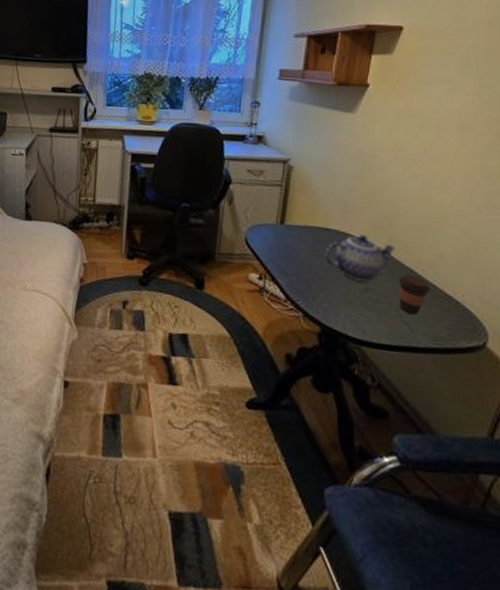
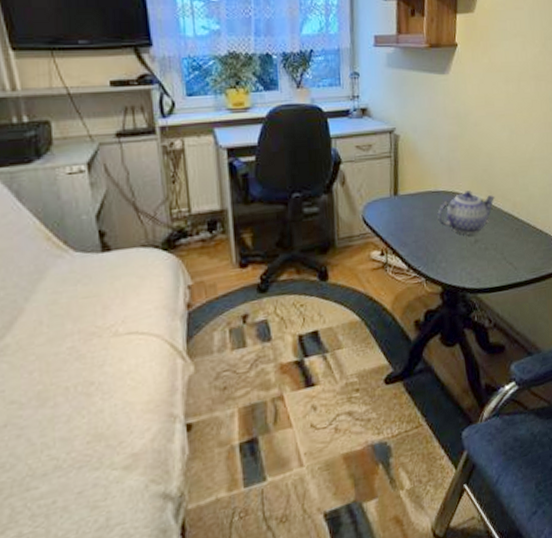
coffee cup: present [398,274,431,315] -> none [500,218,526,254]

